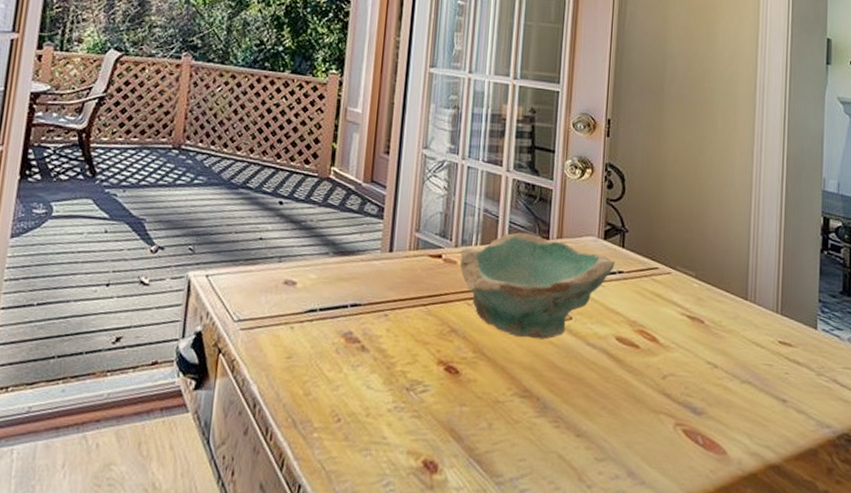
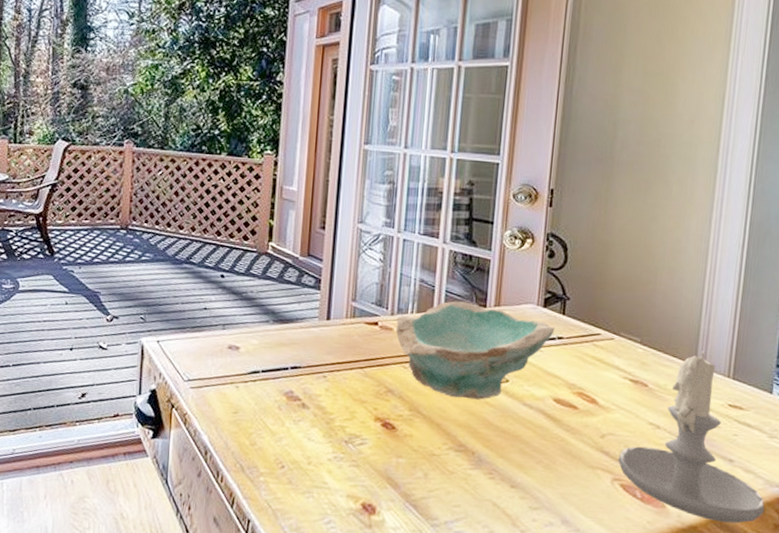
candle: none [679,285,818,469] -> present [617,351,765,524]

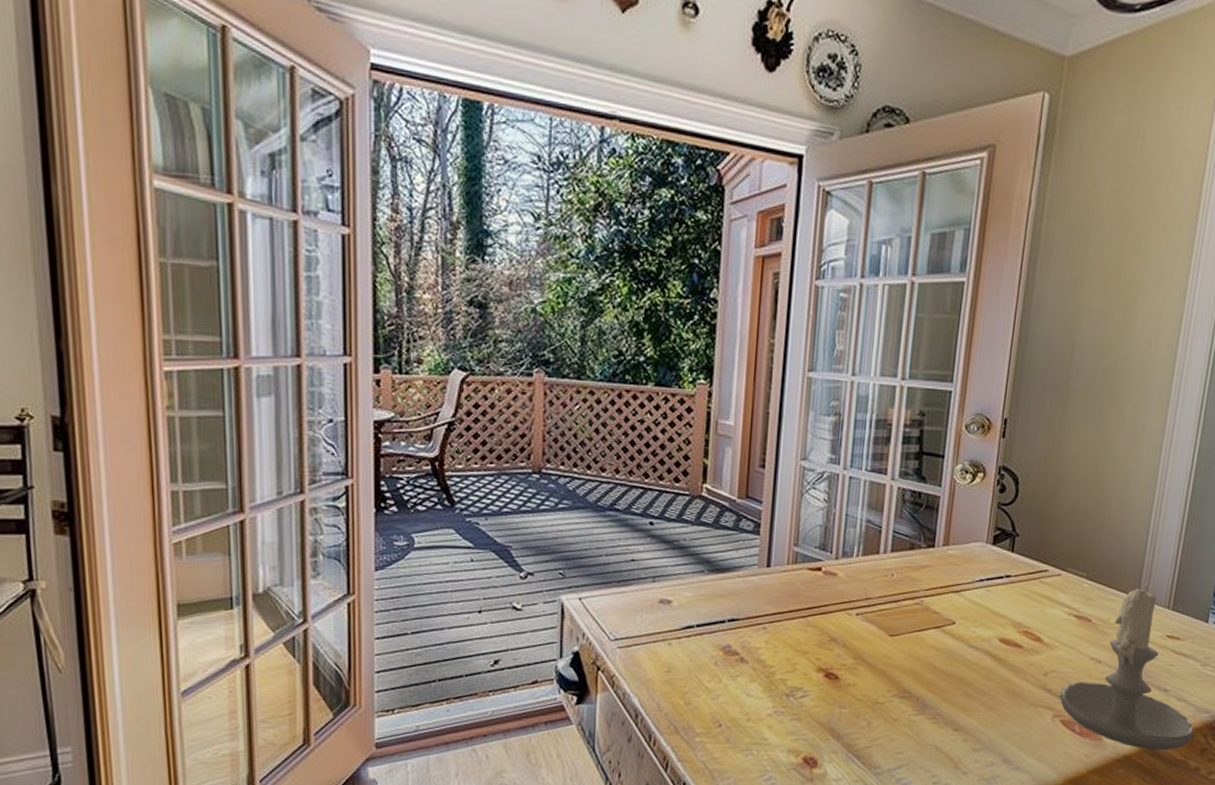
bowl: present [395,301,555,400] -> none [840,542,1003,644]

